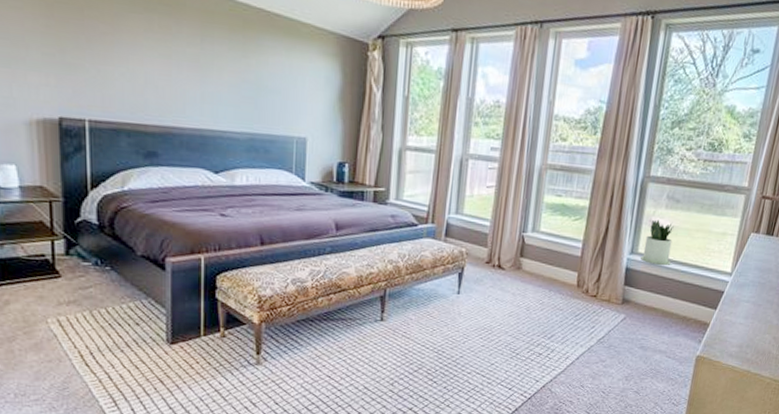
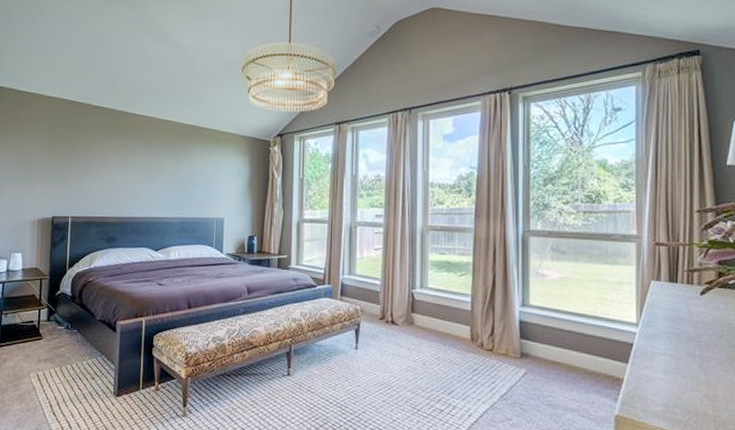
planter: present [639,219,674,266] -> none [532,271,567,318]

